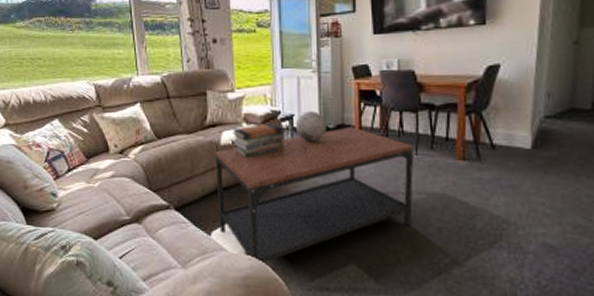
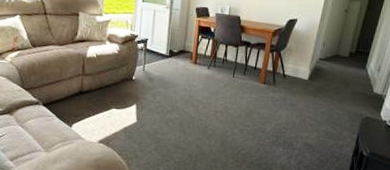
coffee table: present [214,126,414,265] -> none [79,52,232,151]
book stack: present [232,122,285,158] -> none [97,43,139,69]
decorative sphere: present [295,111,326,142] -> none [148,37,172,62]

